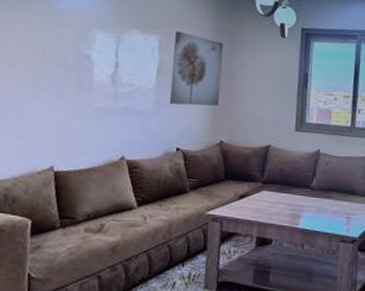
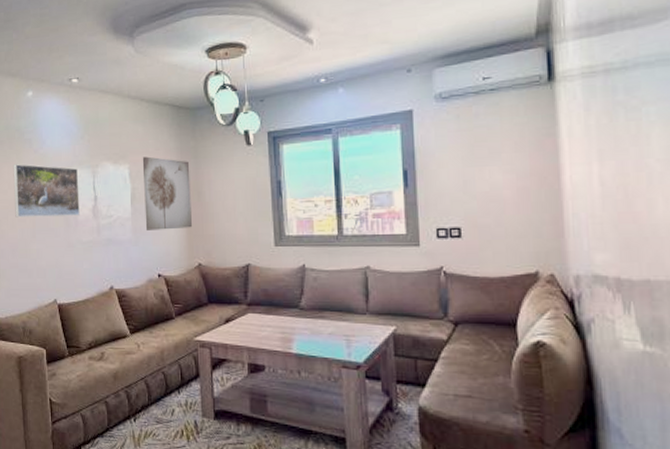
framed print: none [12,14,100,80] -> present [13,164,80,218]

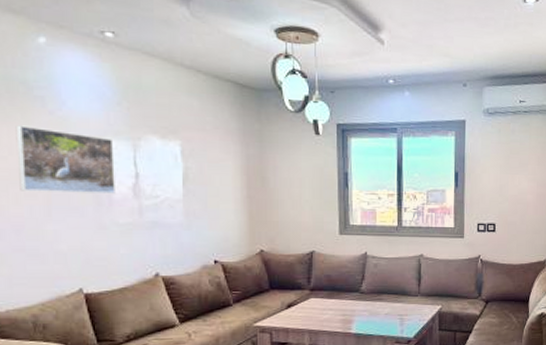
wall art: present [142,156,193,230] -> none [197,134,255,215]

